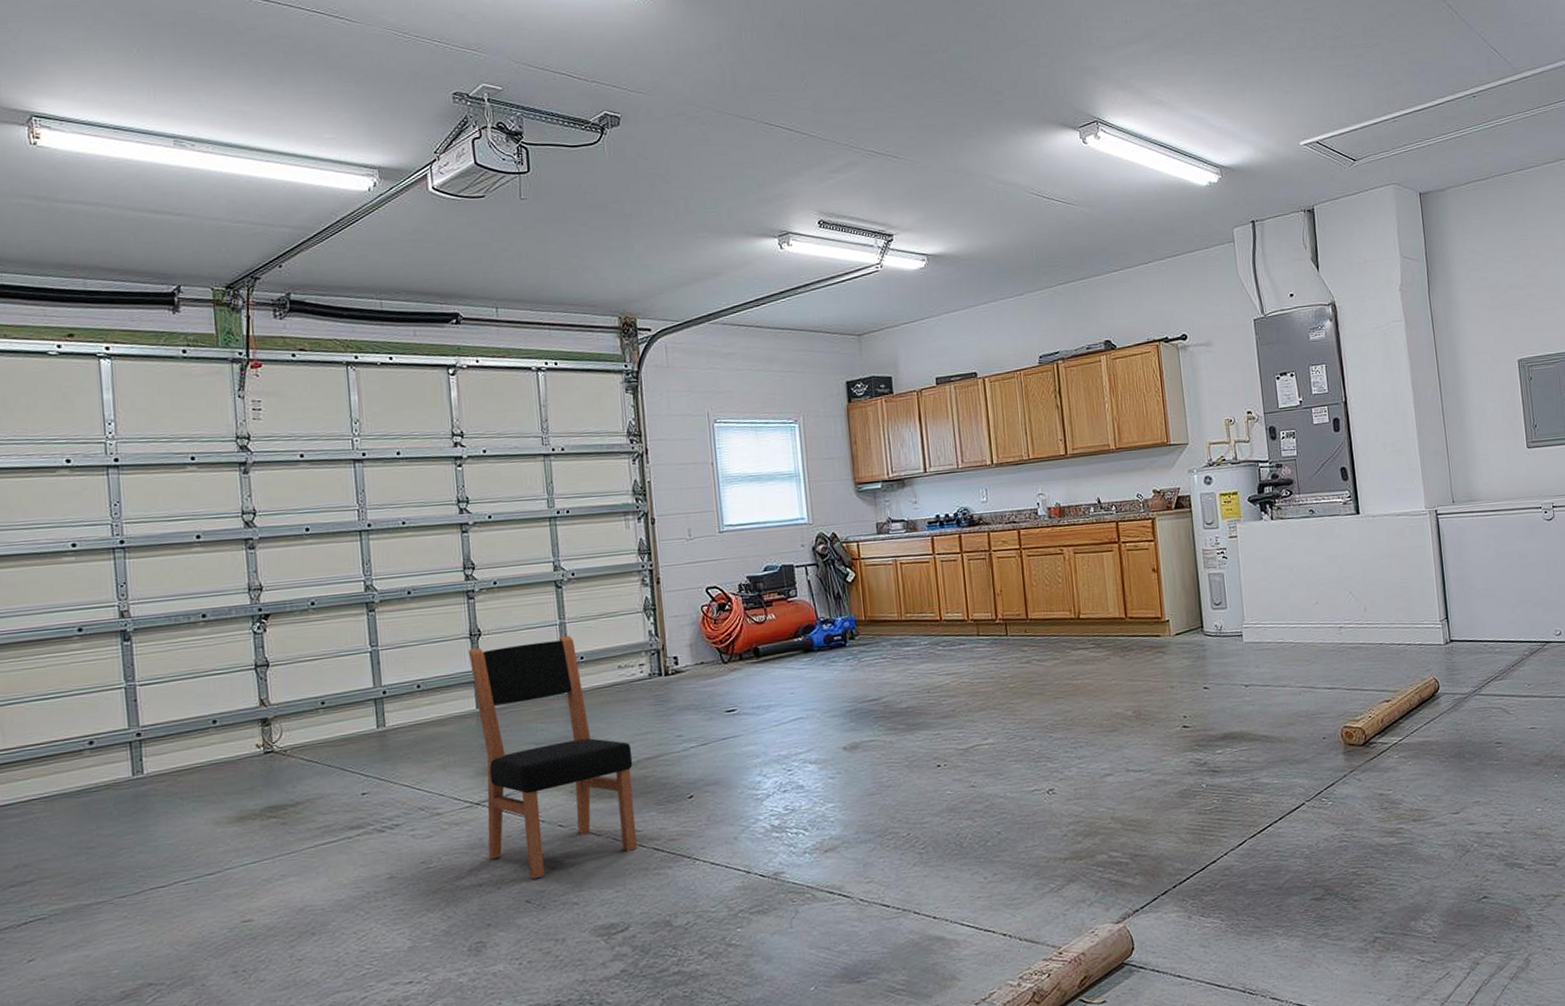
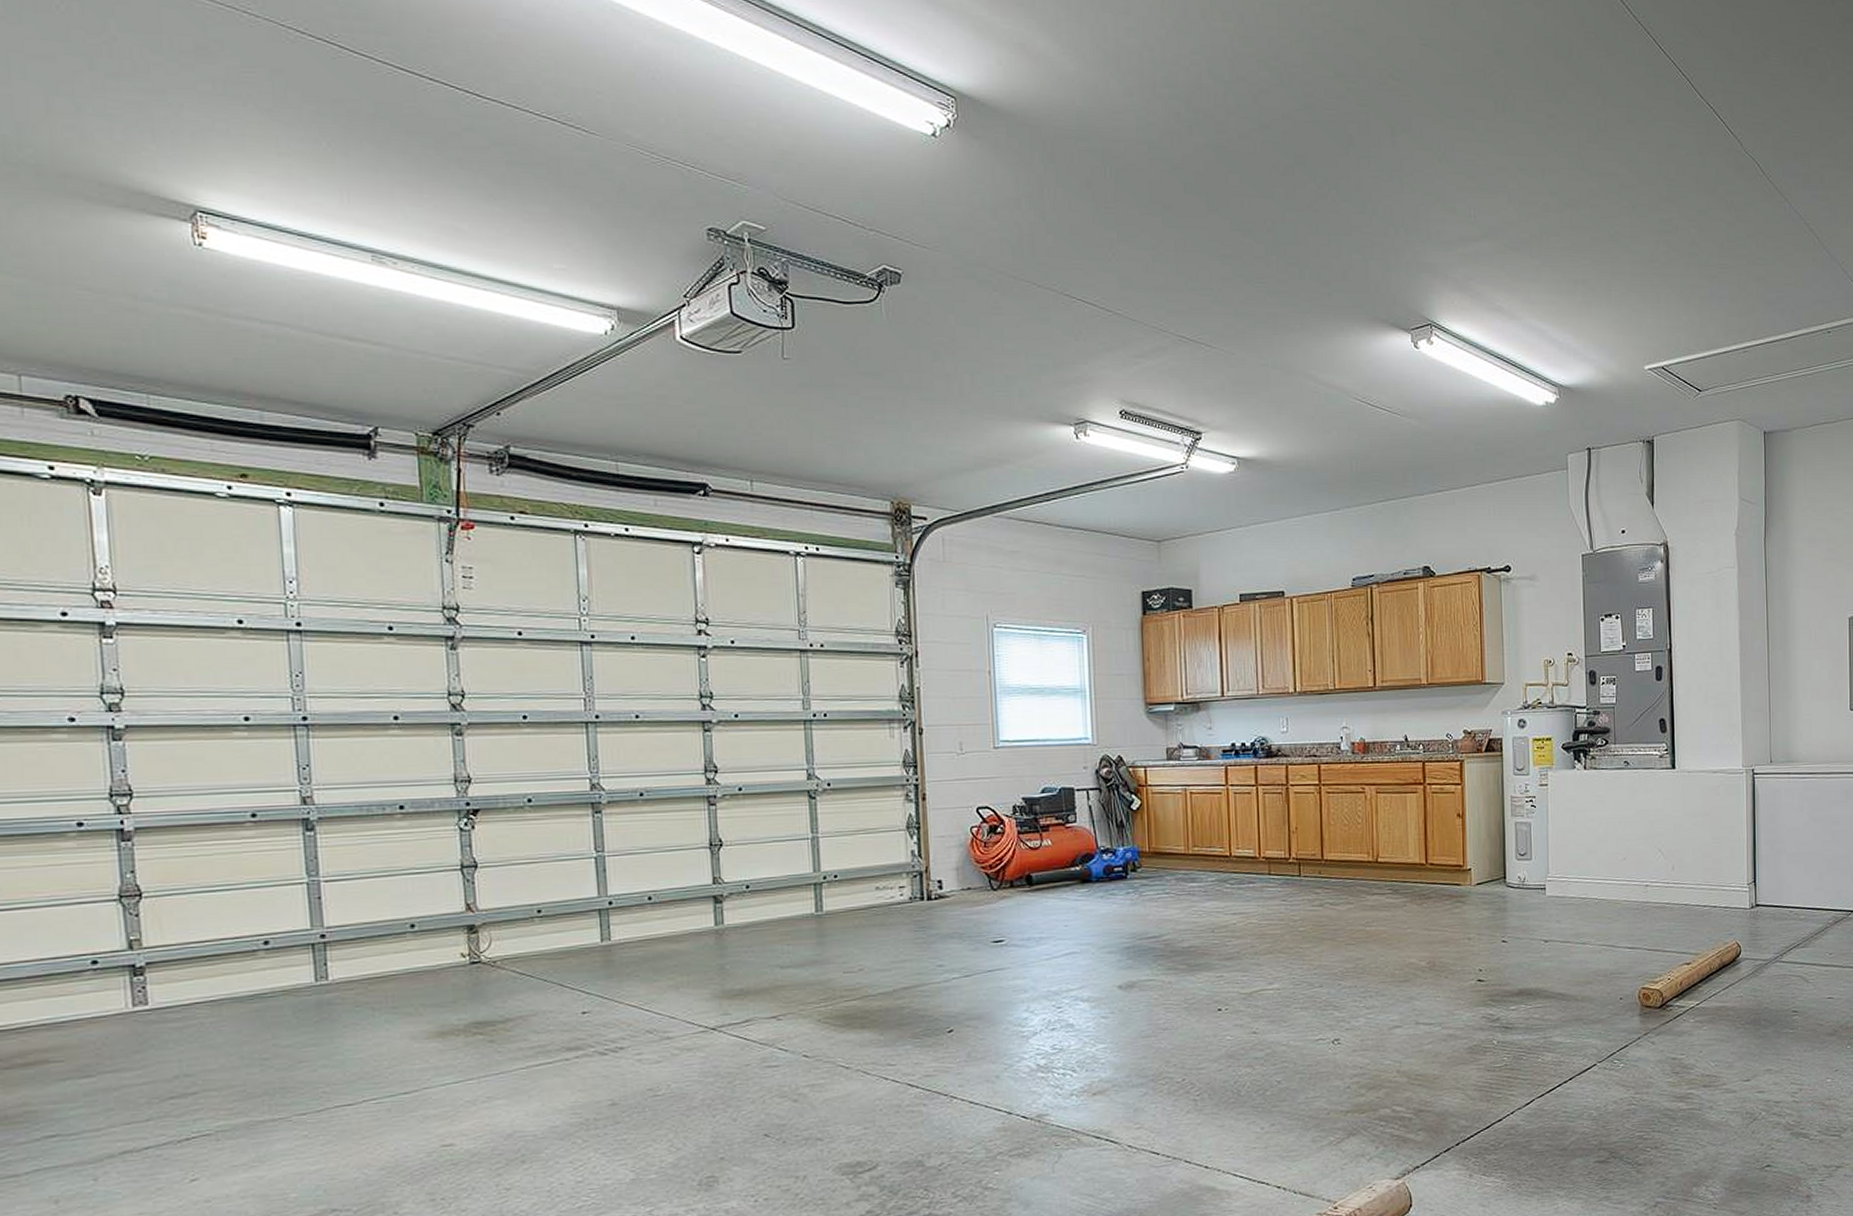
dining chair: present [468,635,638,879] -> none [707,851,890,1112]

